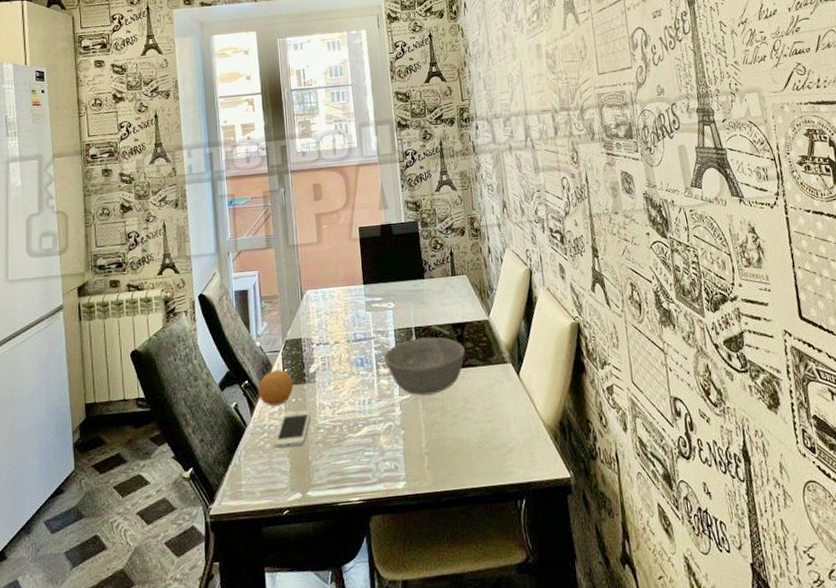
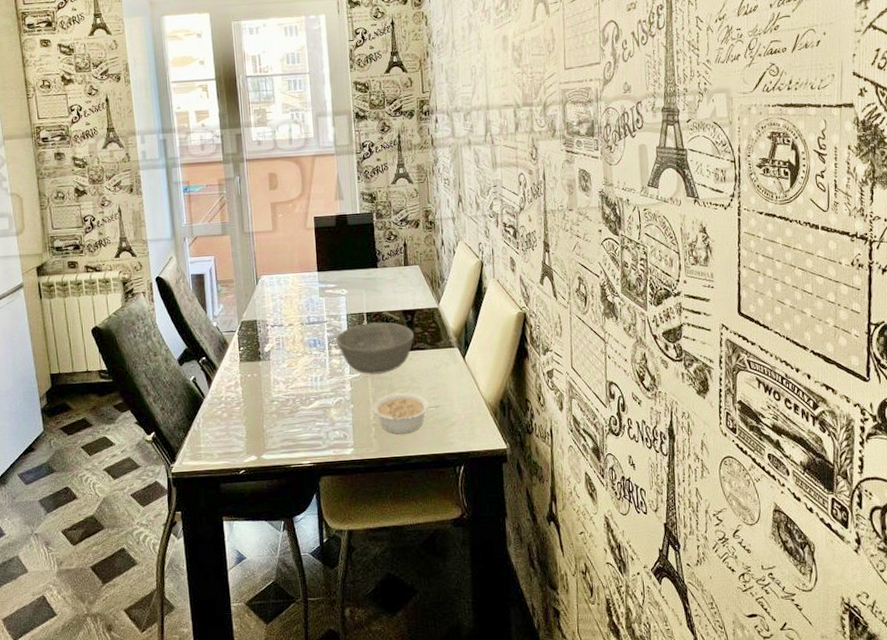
fruit: present [258,369,294,406] -> none [215,348,249,380]
smartphone: present [275,410,311,449] -> none [231,385,265,417]
legume: none [424,415,496,464] -> present [372,392,440,434]

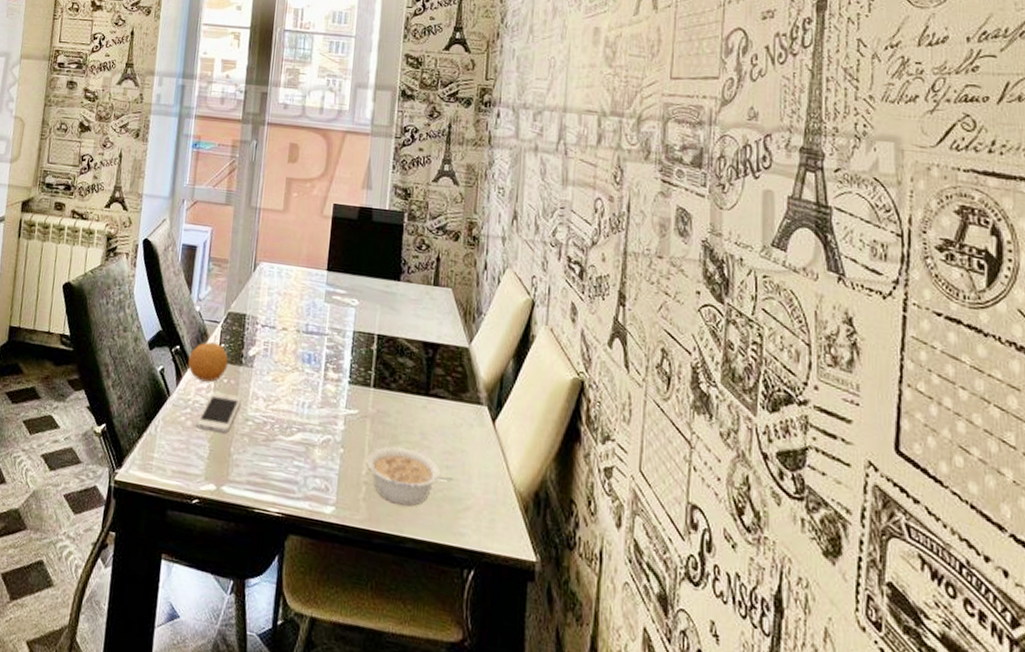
fruit: none [215,348,249,380] -> present [188,342,229,382]
smartphone: none [231,385,265,417] -> present [196,392,241,434]
bowl: present [336,322,415,374] -> none [336,347,434,418]

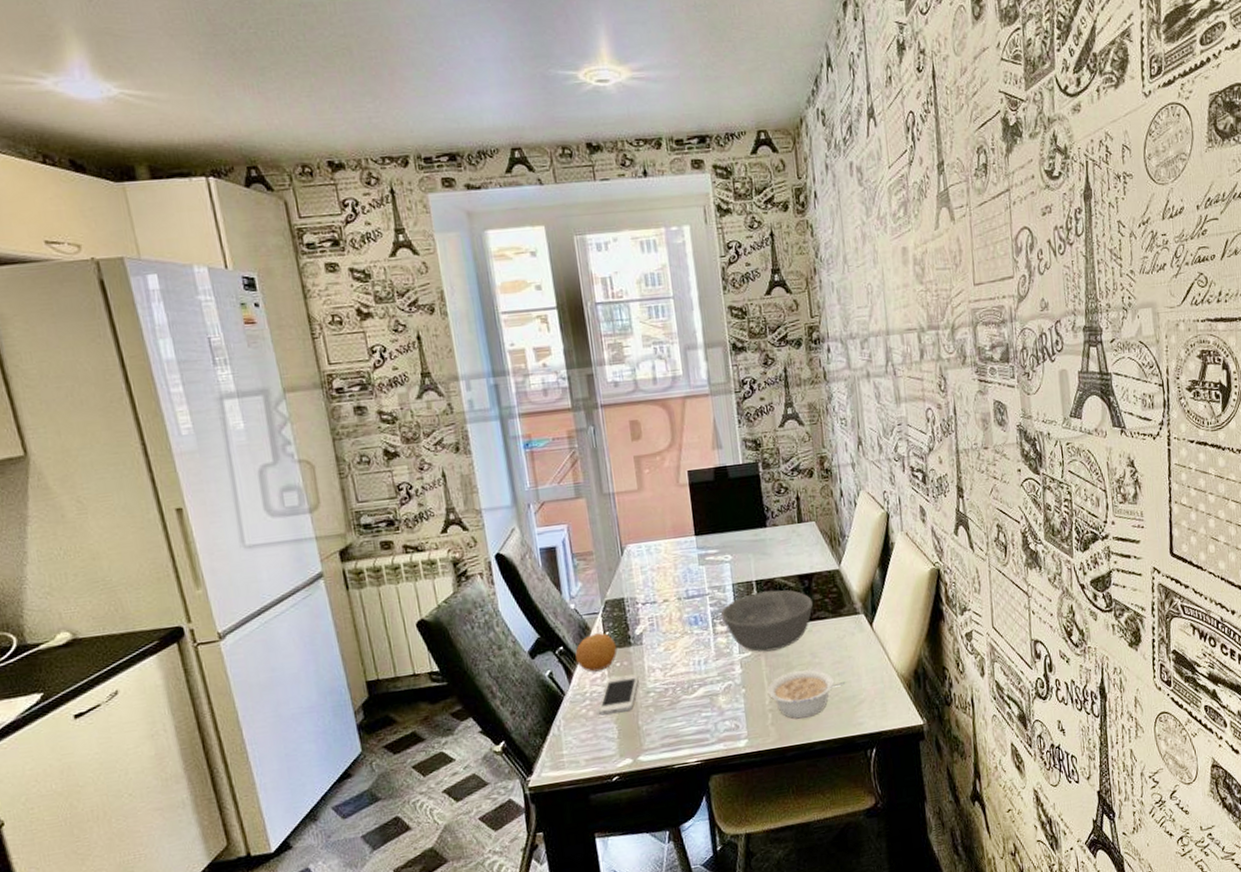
bowl: none [336,347,434,418] -> present [721,590,814,652]

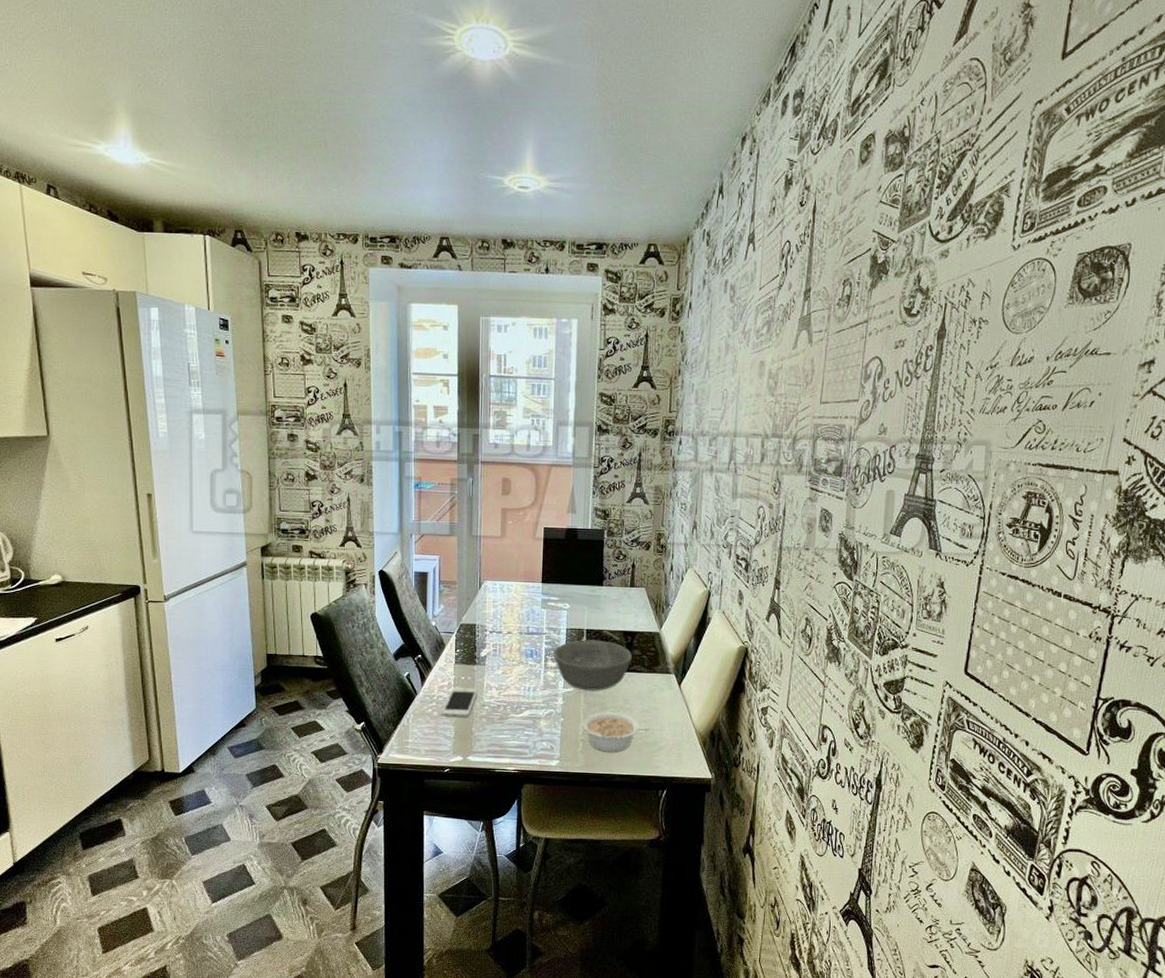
fruit: present [575,633,618,672] -> none [430,649,464,681]

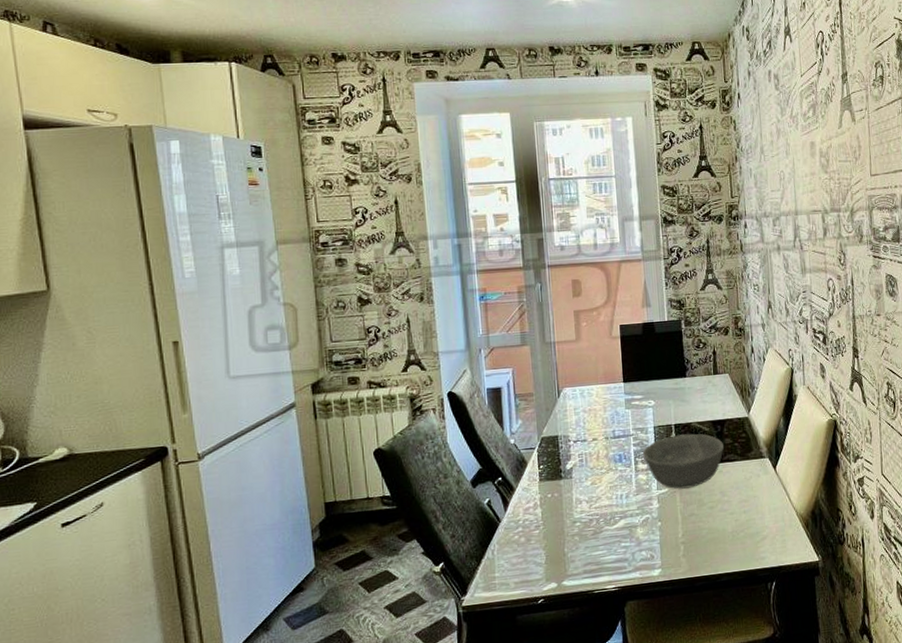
smartphone: present [442,688,478,718] -> none [530,505,567,542]
legume: present [582,712,650,753] -> none [680,507,751,552]

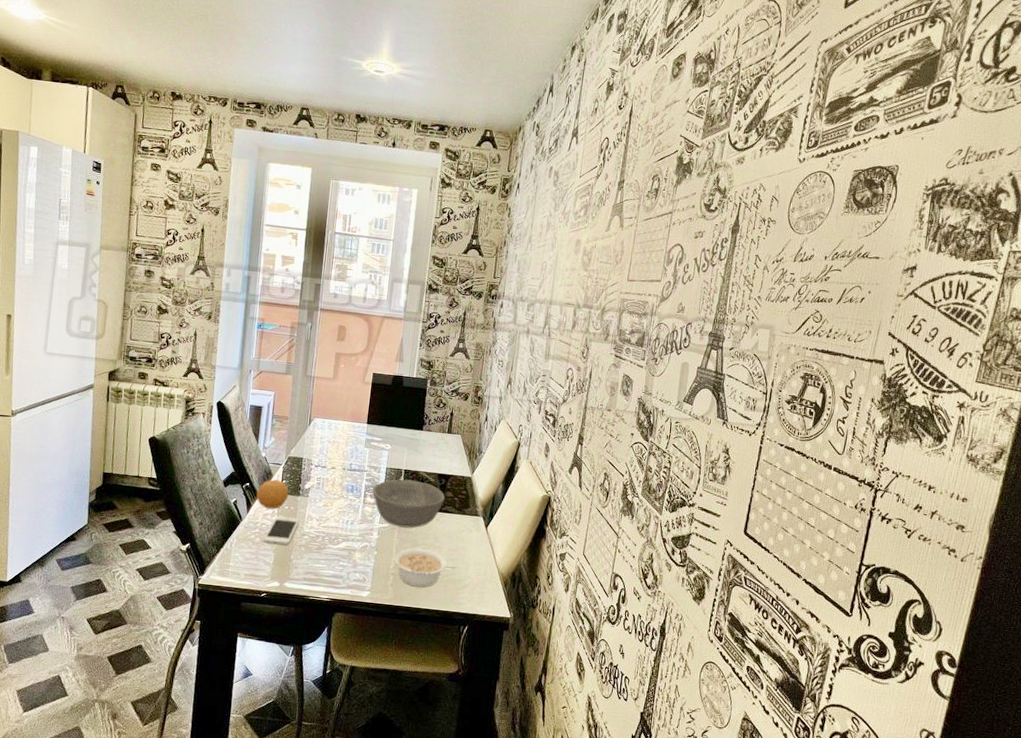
fruit: none [512,466,550,502] -> present [256,479,289,509]
smartphone: none [530,505,567,542] -> present [264,516,299,546]
legume: none [680,507,751,552] -> present [393,548,456,588]

